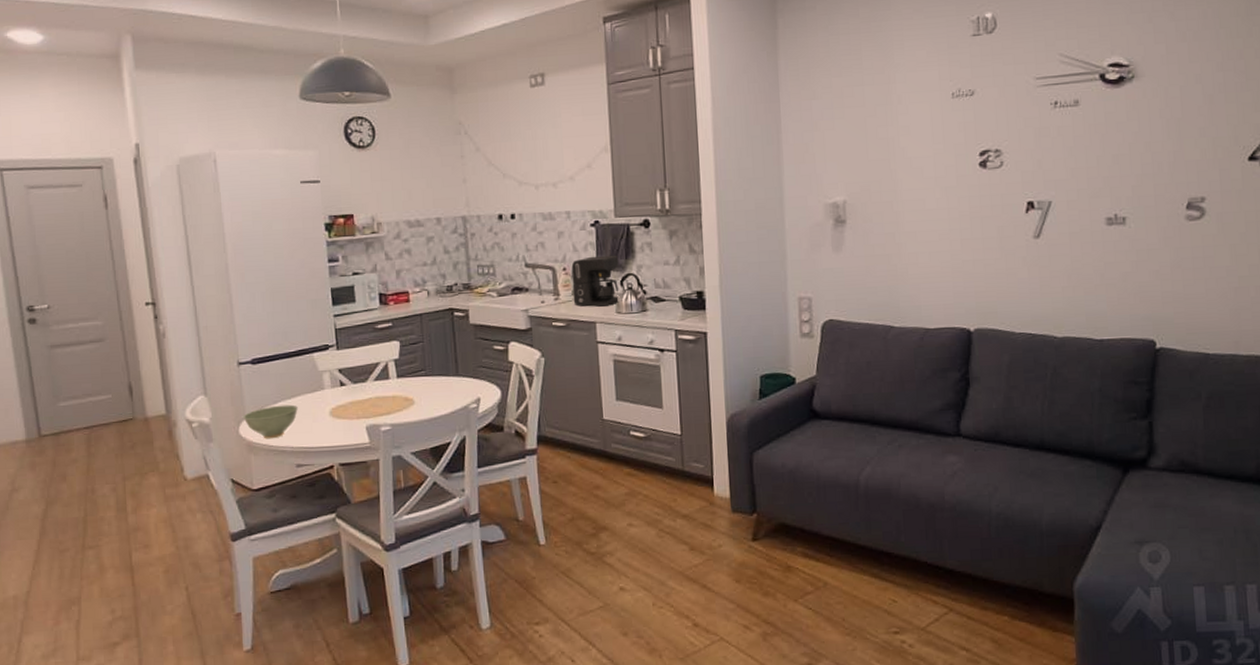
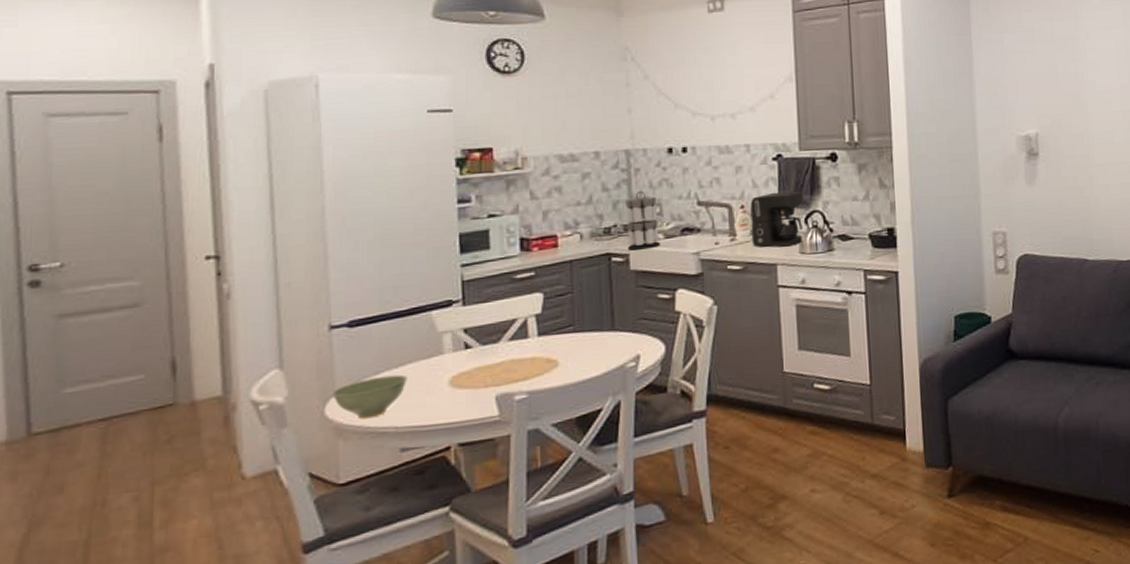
spice rack: none [463,253,495,306] -> present [624,190,661,251]

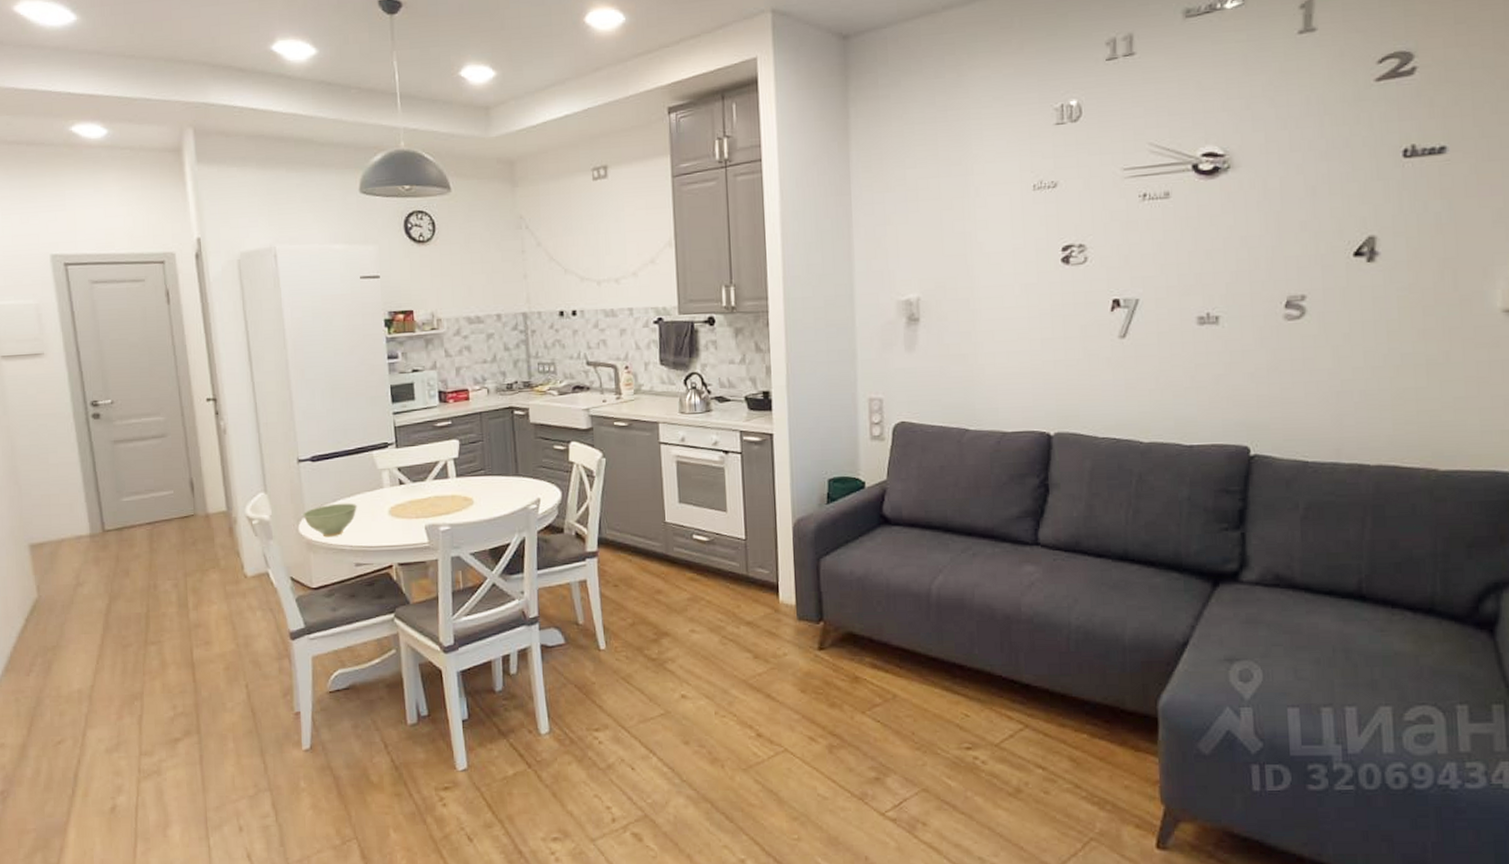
spice rack: present [624,190,661,251] -> none [523,350,555,405]
coffee maker: present [750,190,804,248] -> none [634,353,683,407]

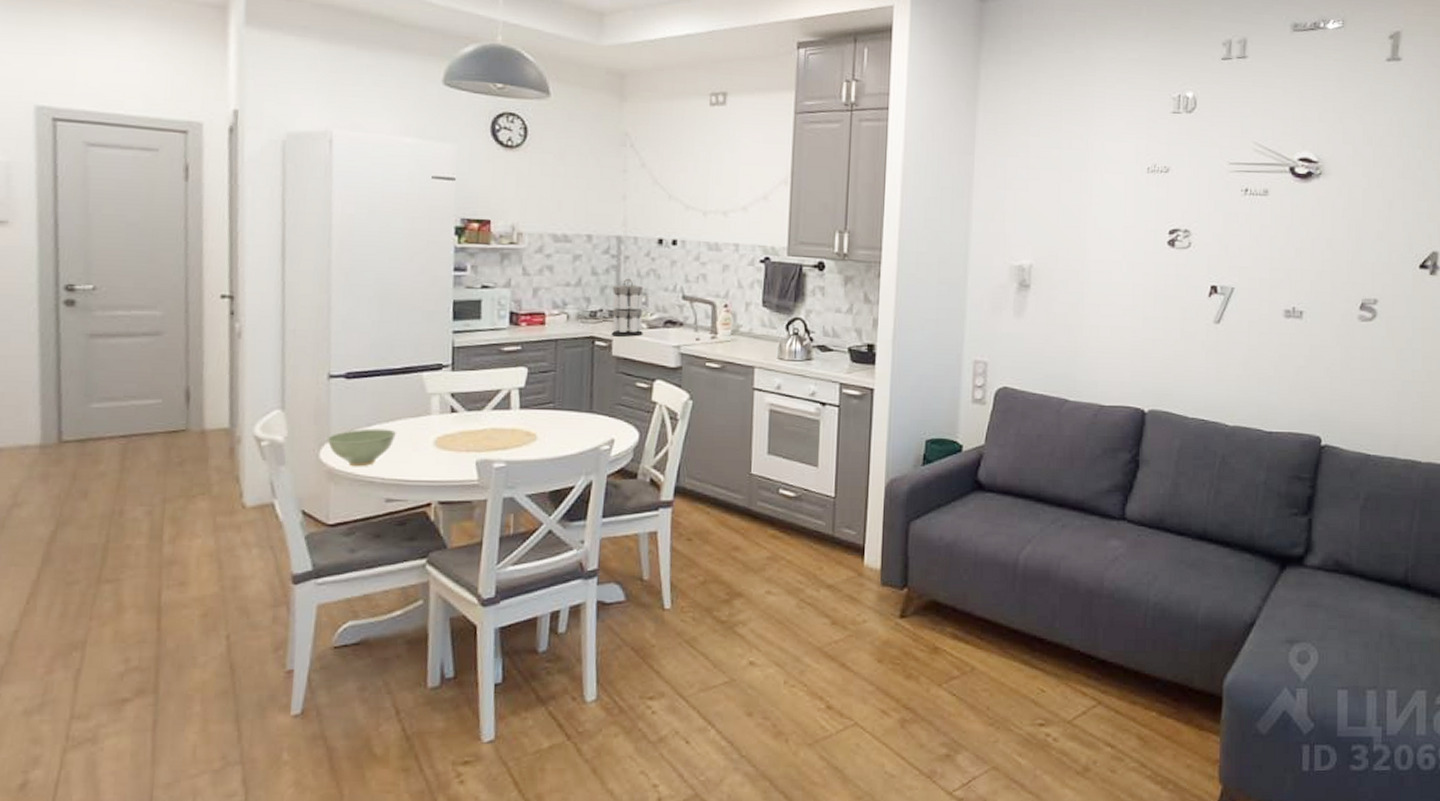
spice rack: none [523,350,555,405] -> present [612,278,643,337]

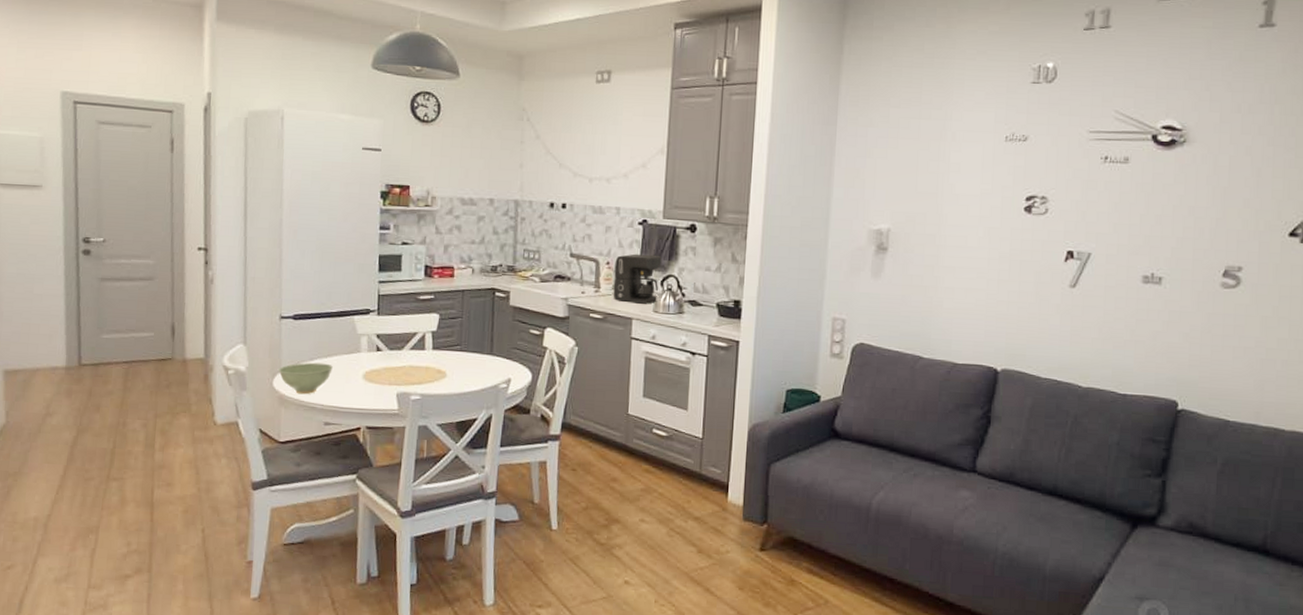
spice rack: present [612,278,643,337] -> none [510,237,536,290]
coffee maker: none [732,295,787,351] -> present [613,253,662,304]

